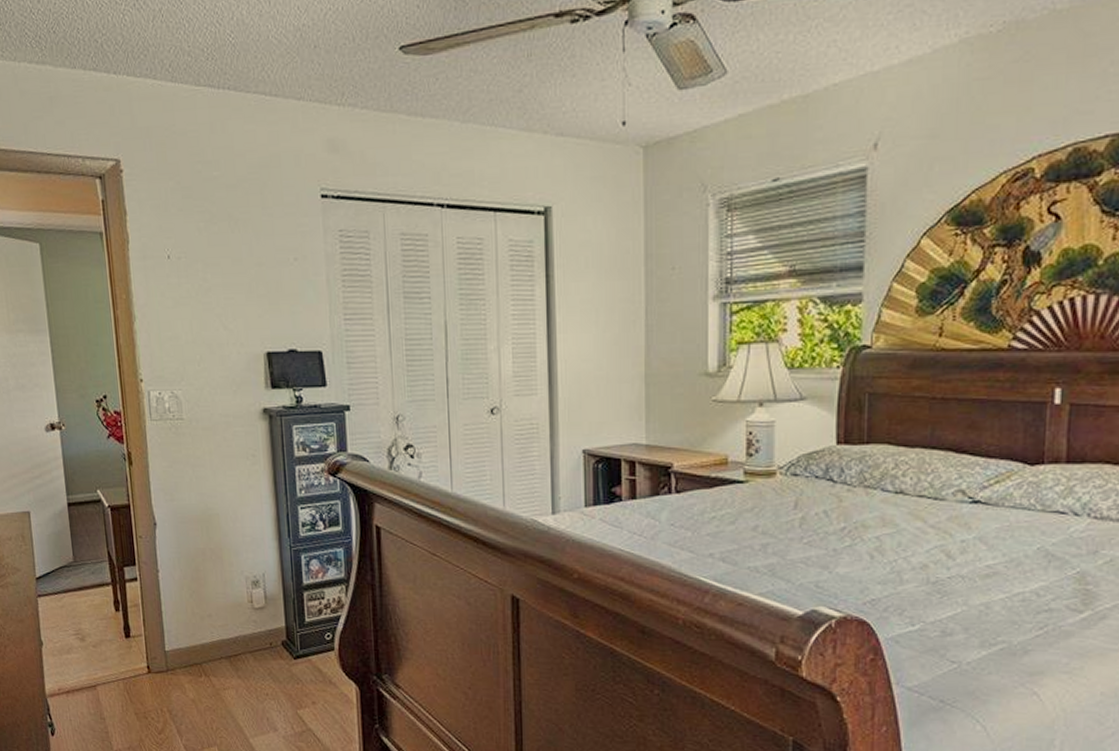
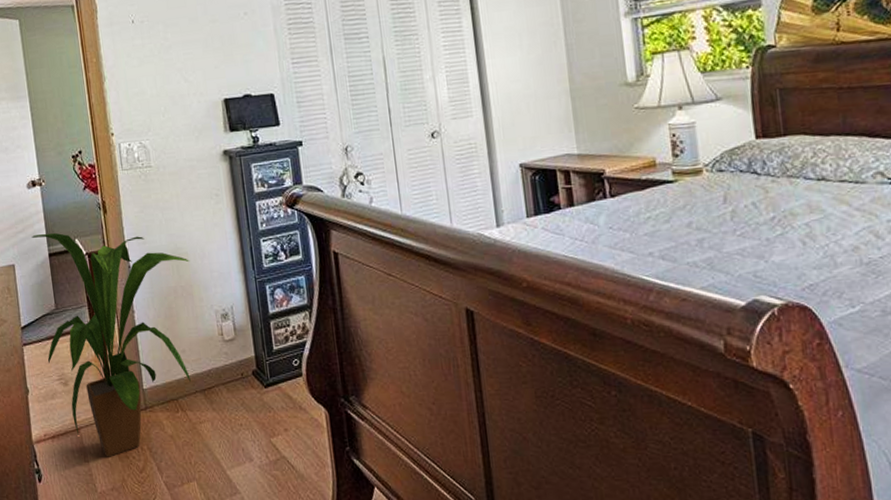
house plant: none [49,481,221,717] -> present [31,232,191,457]

